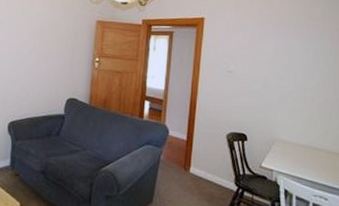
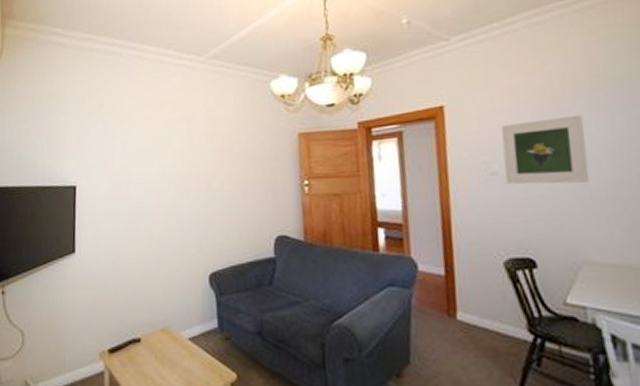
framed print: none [236,38,291,85] -> present [501,114,590,185]

